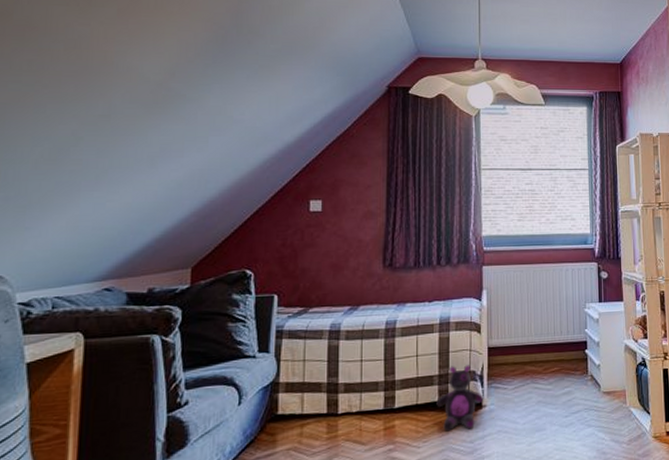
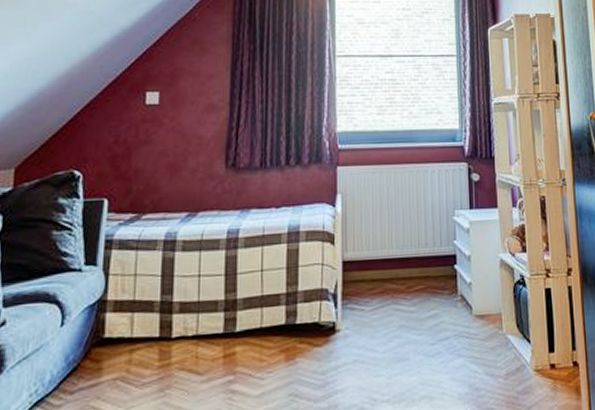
stuffed animal: present [436,365,484,432] -> none [283,281,338,361]

